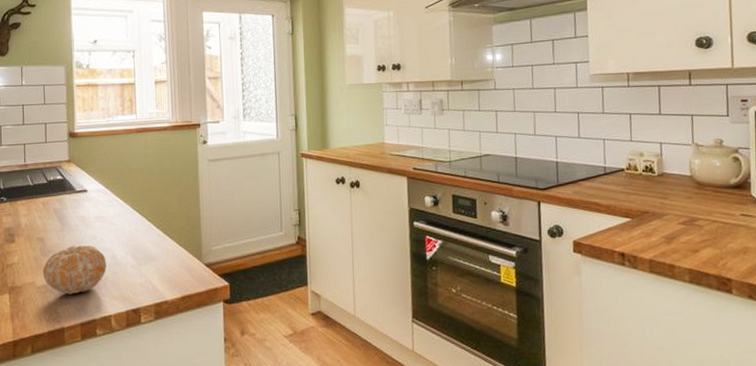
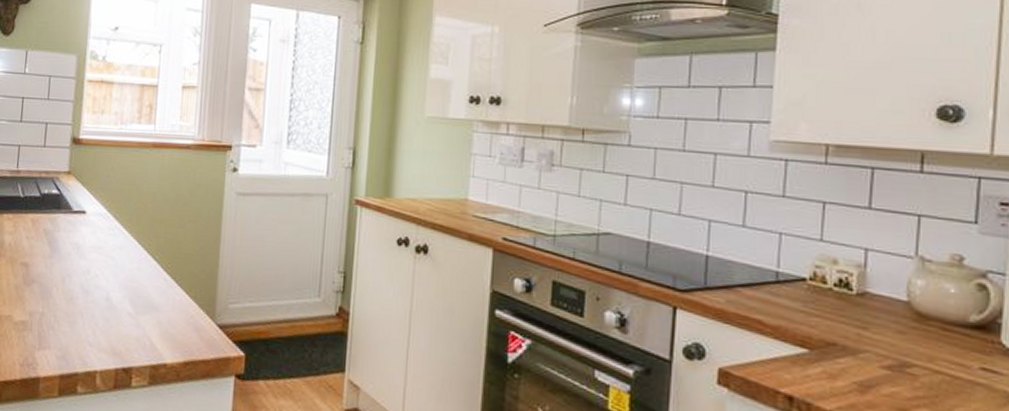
fruit: present [43,245,106,295] -> none [23,277,99,338]

